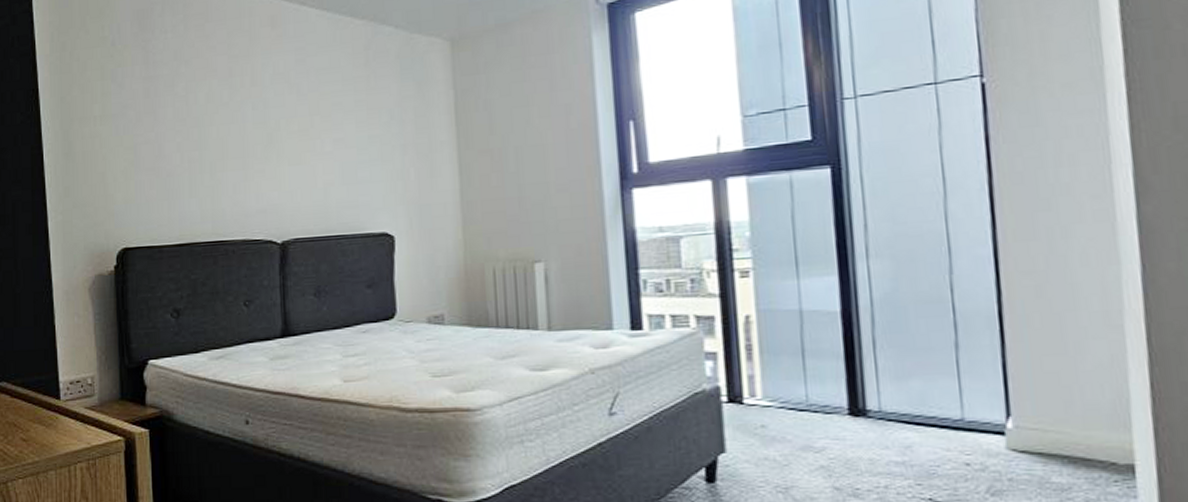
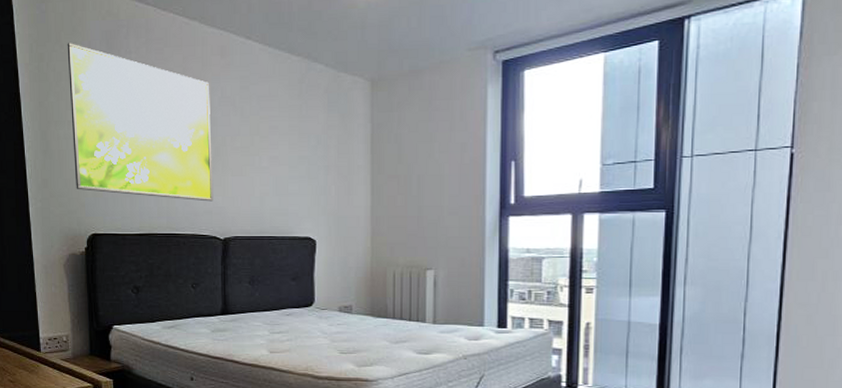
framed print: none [93,27,268,199] -> present [67,43,214,202]

